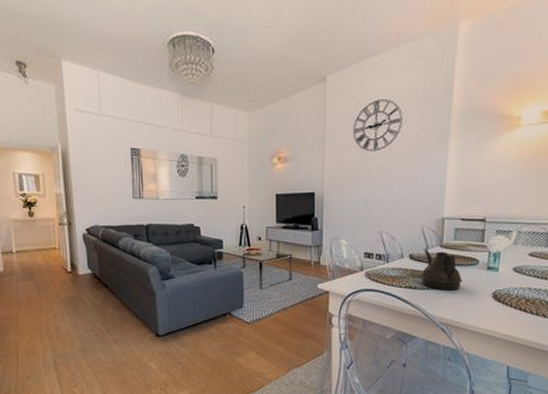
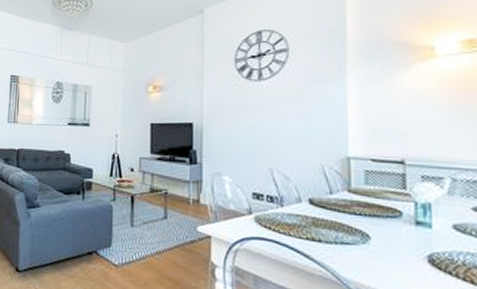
teapot: present [419,250,463,291] -> none [324,194,383,249]

